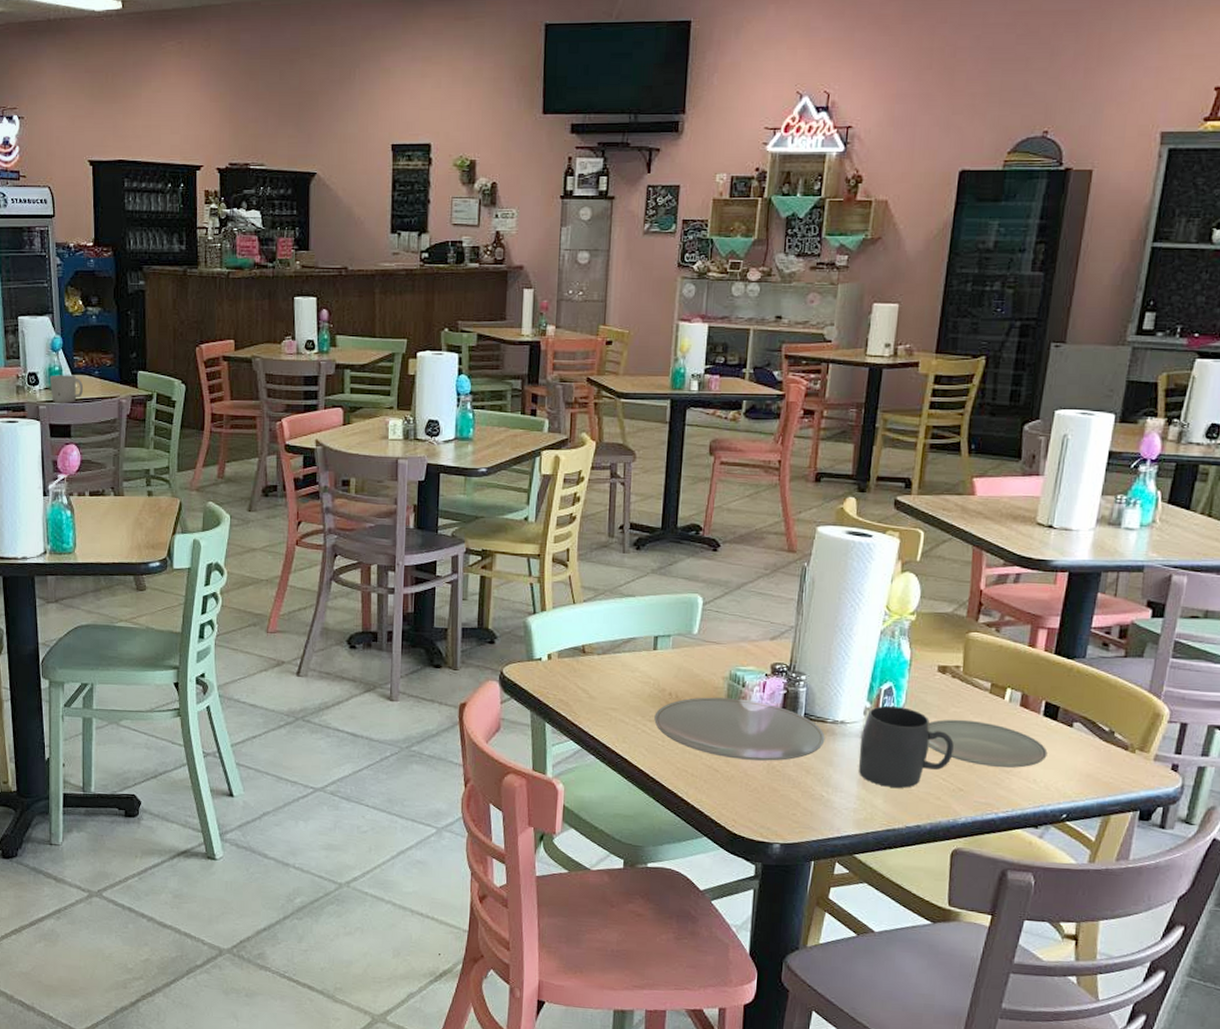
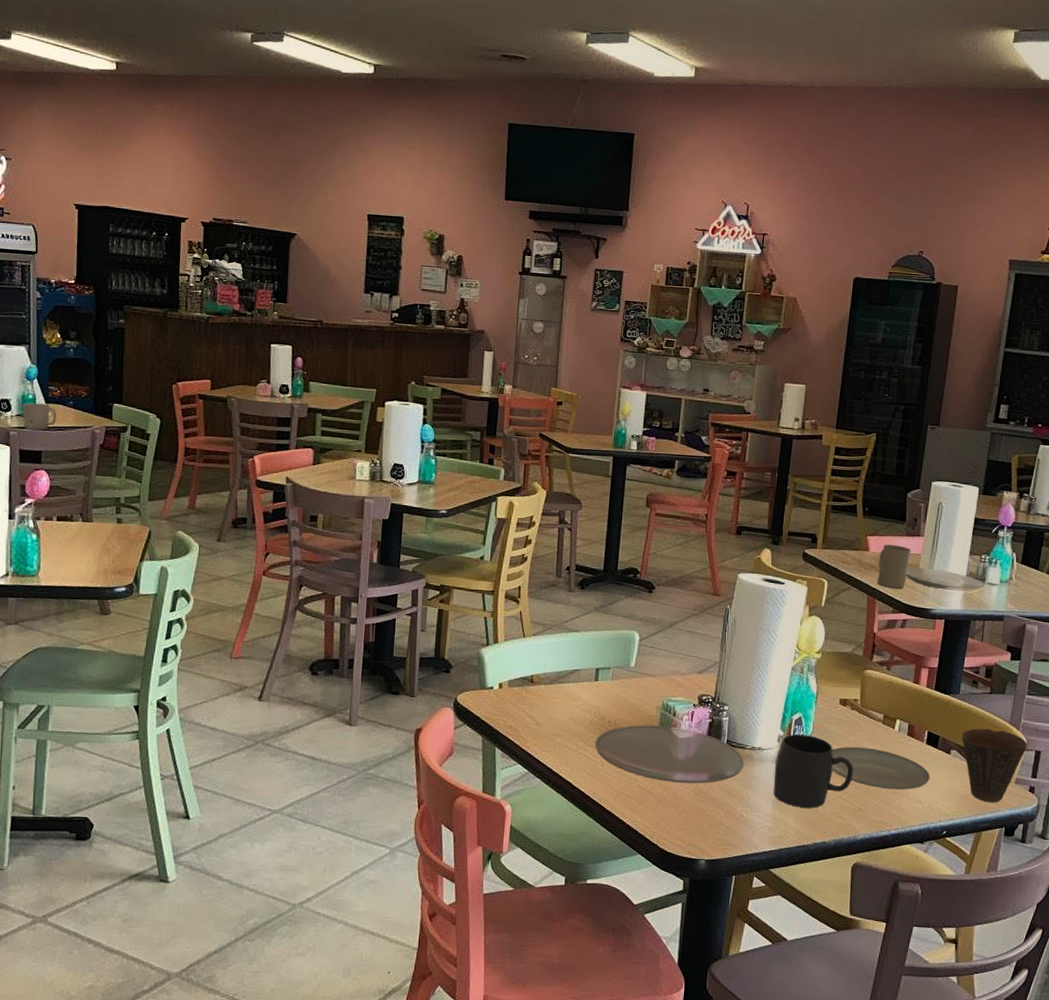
cup: none [984,487,1027,538] -> present [877,544,911,589]
plate: none [1020,512,1120,540] -> present [906,567,985,593]
cup: none [1087,697,1171,783] -> present [961,728,1028,803]

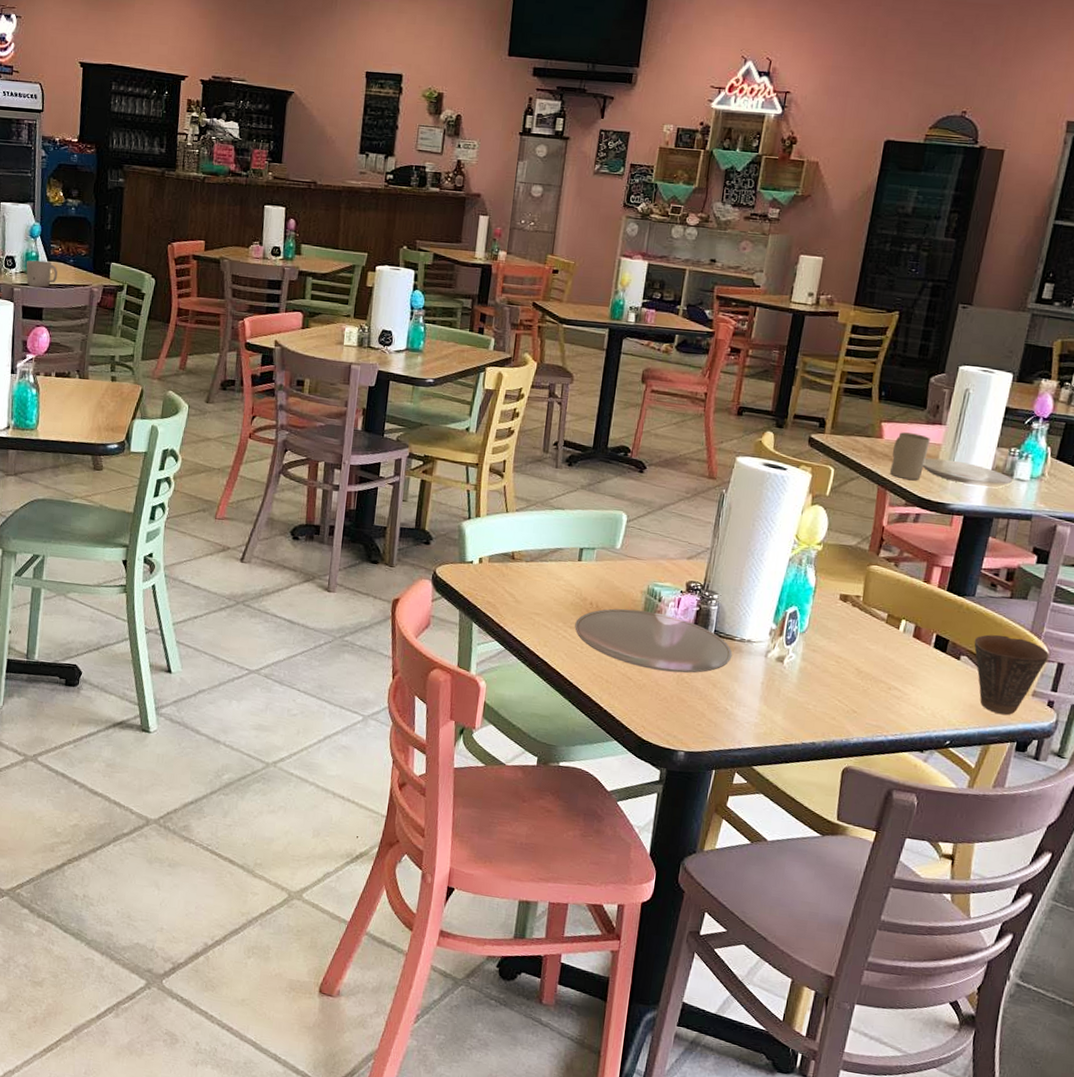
mug: present [773,734,853,808] -> none [761,628,851,707]
plate: present [831,746,930,790] -> none [826,645,936,695]

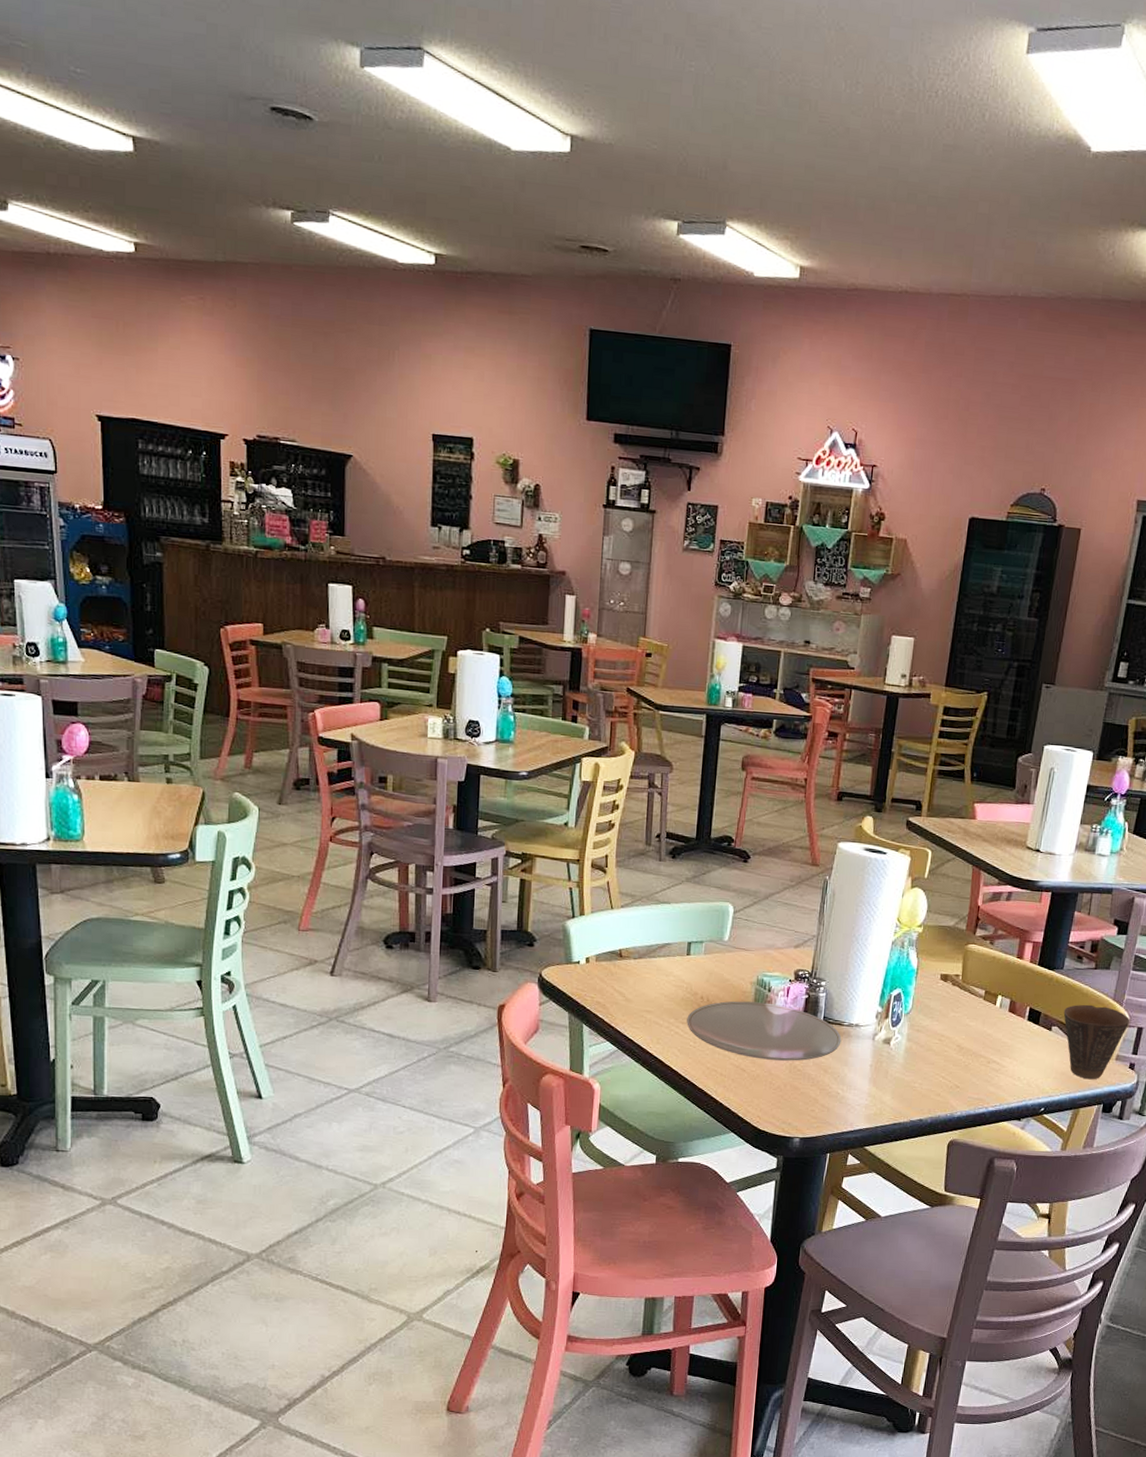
mug: present [26,260,58,288] -> none [52,646,93,679]
cup: present [889,432,930,481] -> none [983,812,1020,860]
plate: present [922,457,1012,488] -> none [1013,837,1094,864]

